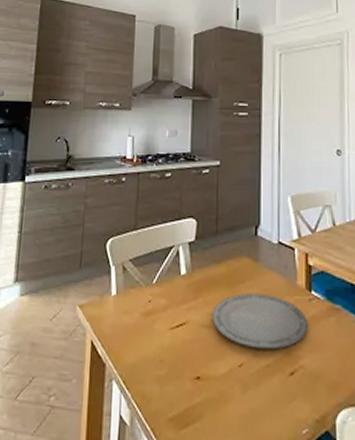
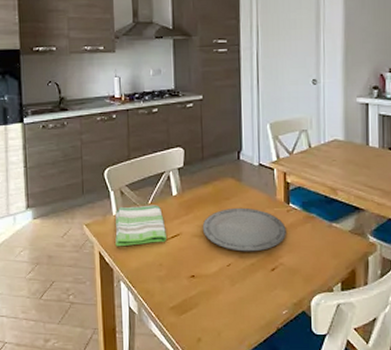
dish towel: none [111,285,171,336] -> present [115,205,166,247]

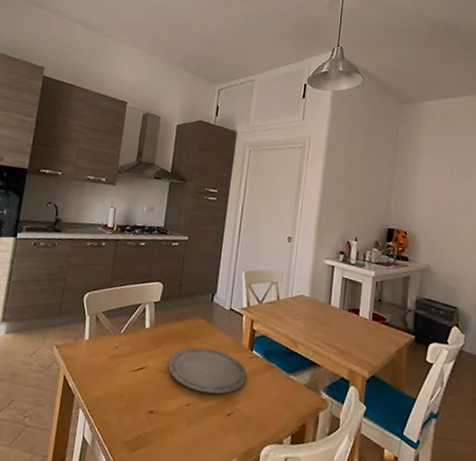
dish towel: present [115,205,166,247] -> none [81,332,134,374]

